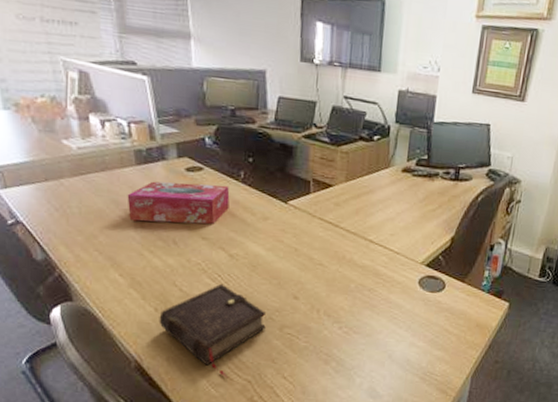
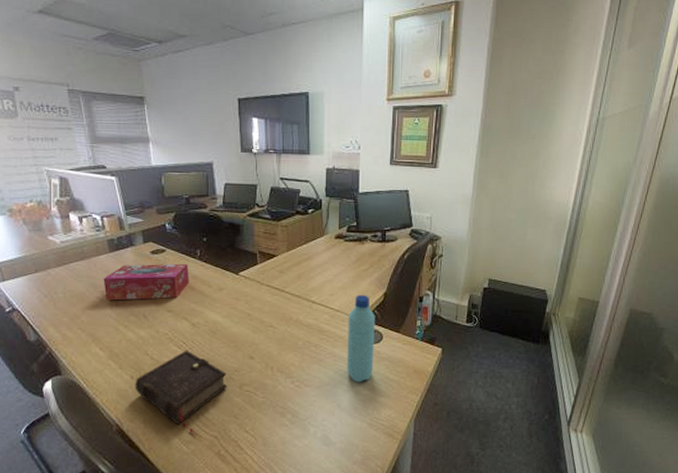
water bottle: none [402,237,439,334] -> present [347,294,375,383]

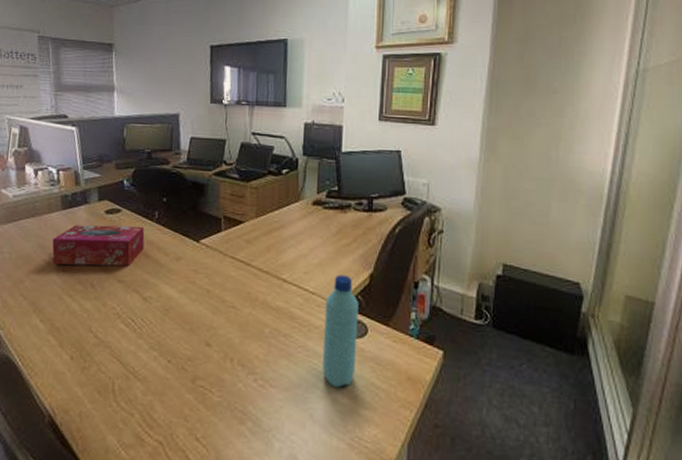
book: present [135,350,227,436] -> none [74,329,178,439]

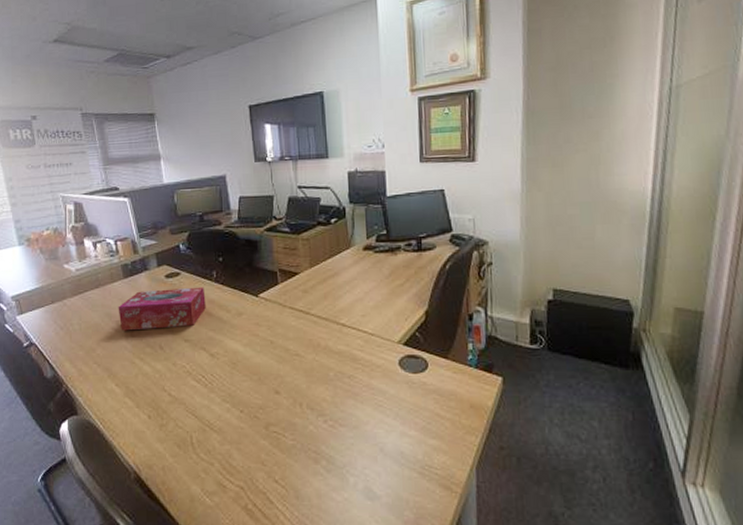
water bottle: present [322,274,359,388] -> none [385,314,420,422]

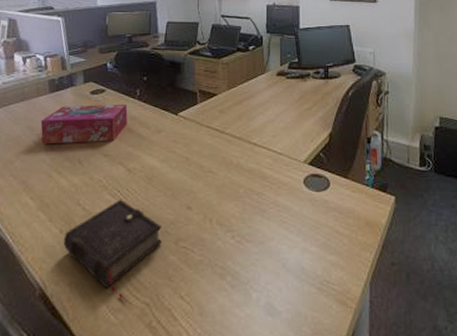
book: none [152,384,252,486] -> present [63,199,162,303]

